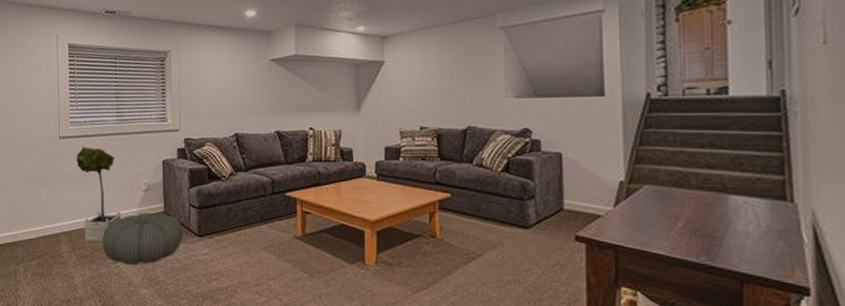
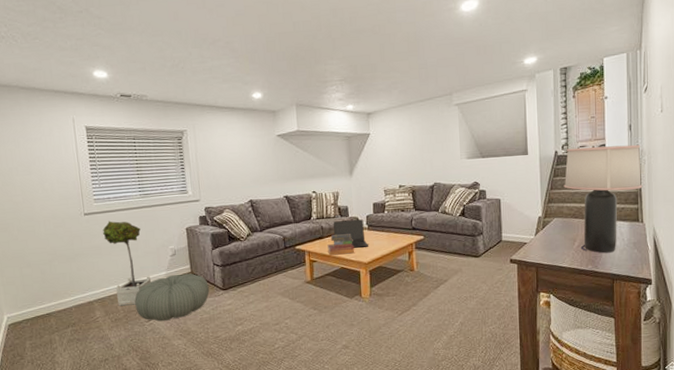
books: none [324,181,359,208] -> present [327,233,355,256]
laptop: none [334,166,376,201] -> present [334,219,368,248]
table lamp: none [660,88,792,242] -> present [564,144,643,254]

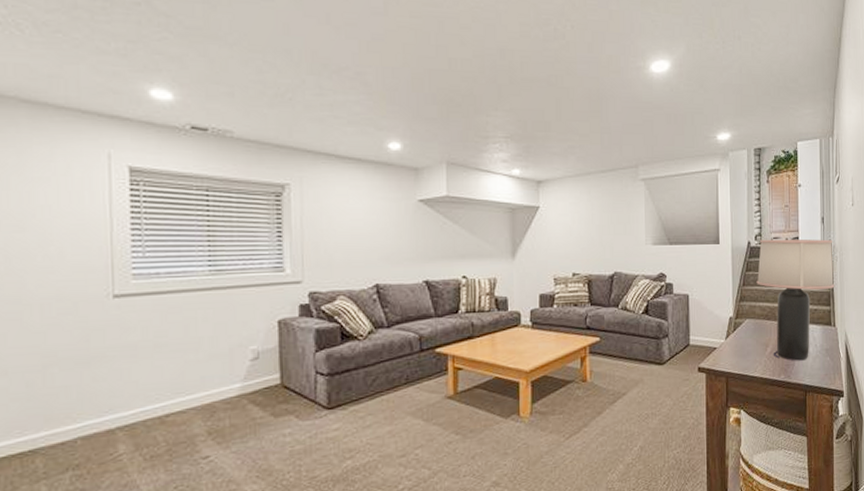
potted tree: present [103,221,151,306] -> none [143,307,215,436]
pouf: present [134,273,209,322] -> none [186,385,307,458]
books: present [327,233,355,256] -> none [478,332,514,361]
laptop: present [334,219,368,248] -> none [488,314,531,352]

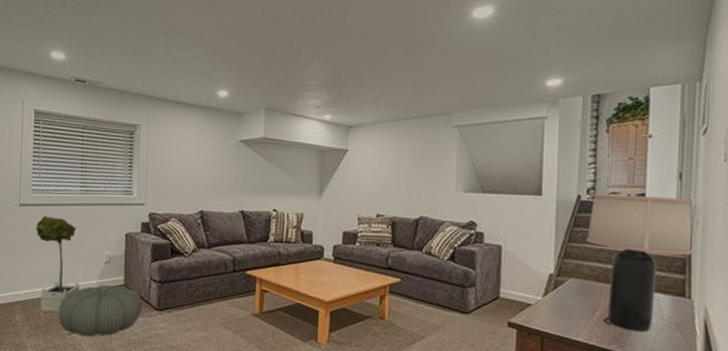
potted tree: none [143,307,215,436] -> present [36,215,79,313]
pouf: none [186,385,307,458] -> present [59,284,142,337]

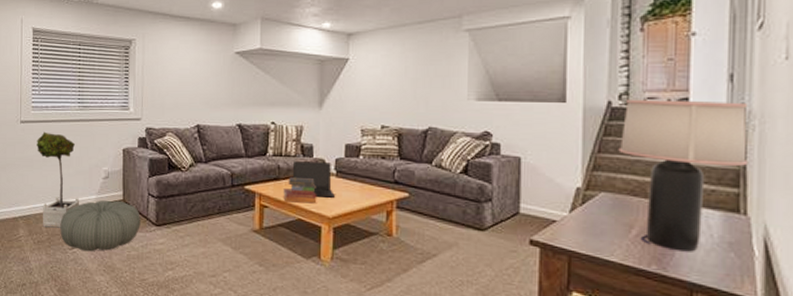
books: none [283,262,316,289] -> present [283,176,317,204]
laptop: none [293,247,332,283] -> present [293,161,335,198]

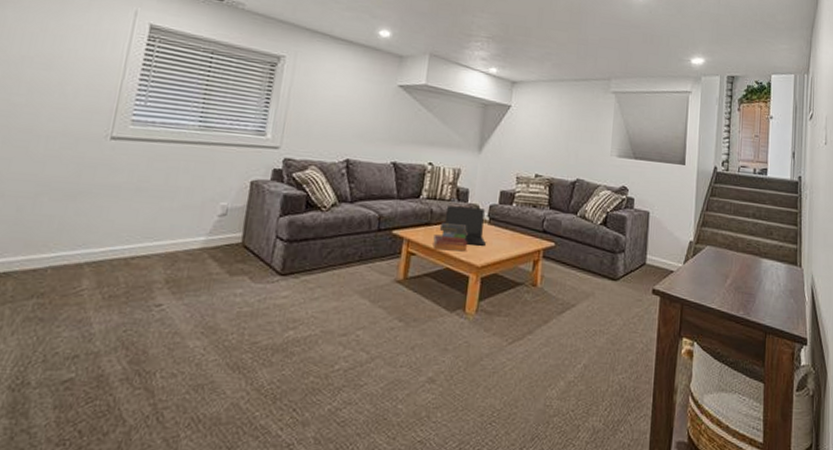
potted tree: present [37,131,79,228] -> none [121,153,186,278]
pouf: present [60,199,141,252] -> none [145,242,262,309]
table lamp: present [618,99,749,252] -> none [720,166,803,299]

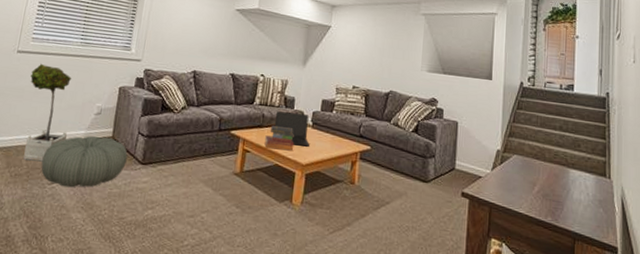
potted tree: none [121,153,186,278] -> present [23,63,71,162]
pouf: none [145,242,262,309] -> present [41,135,128,188]

